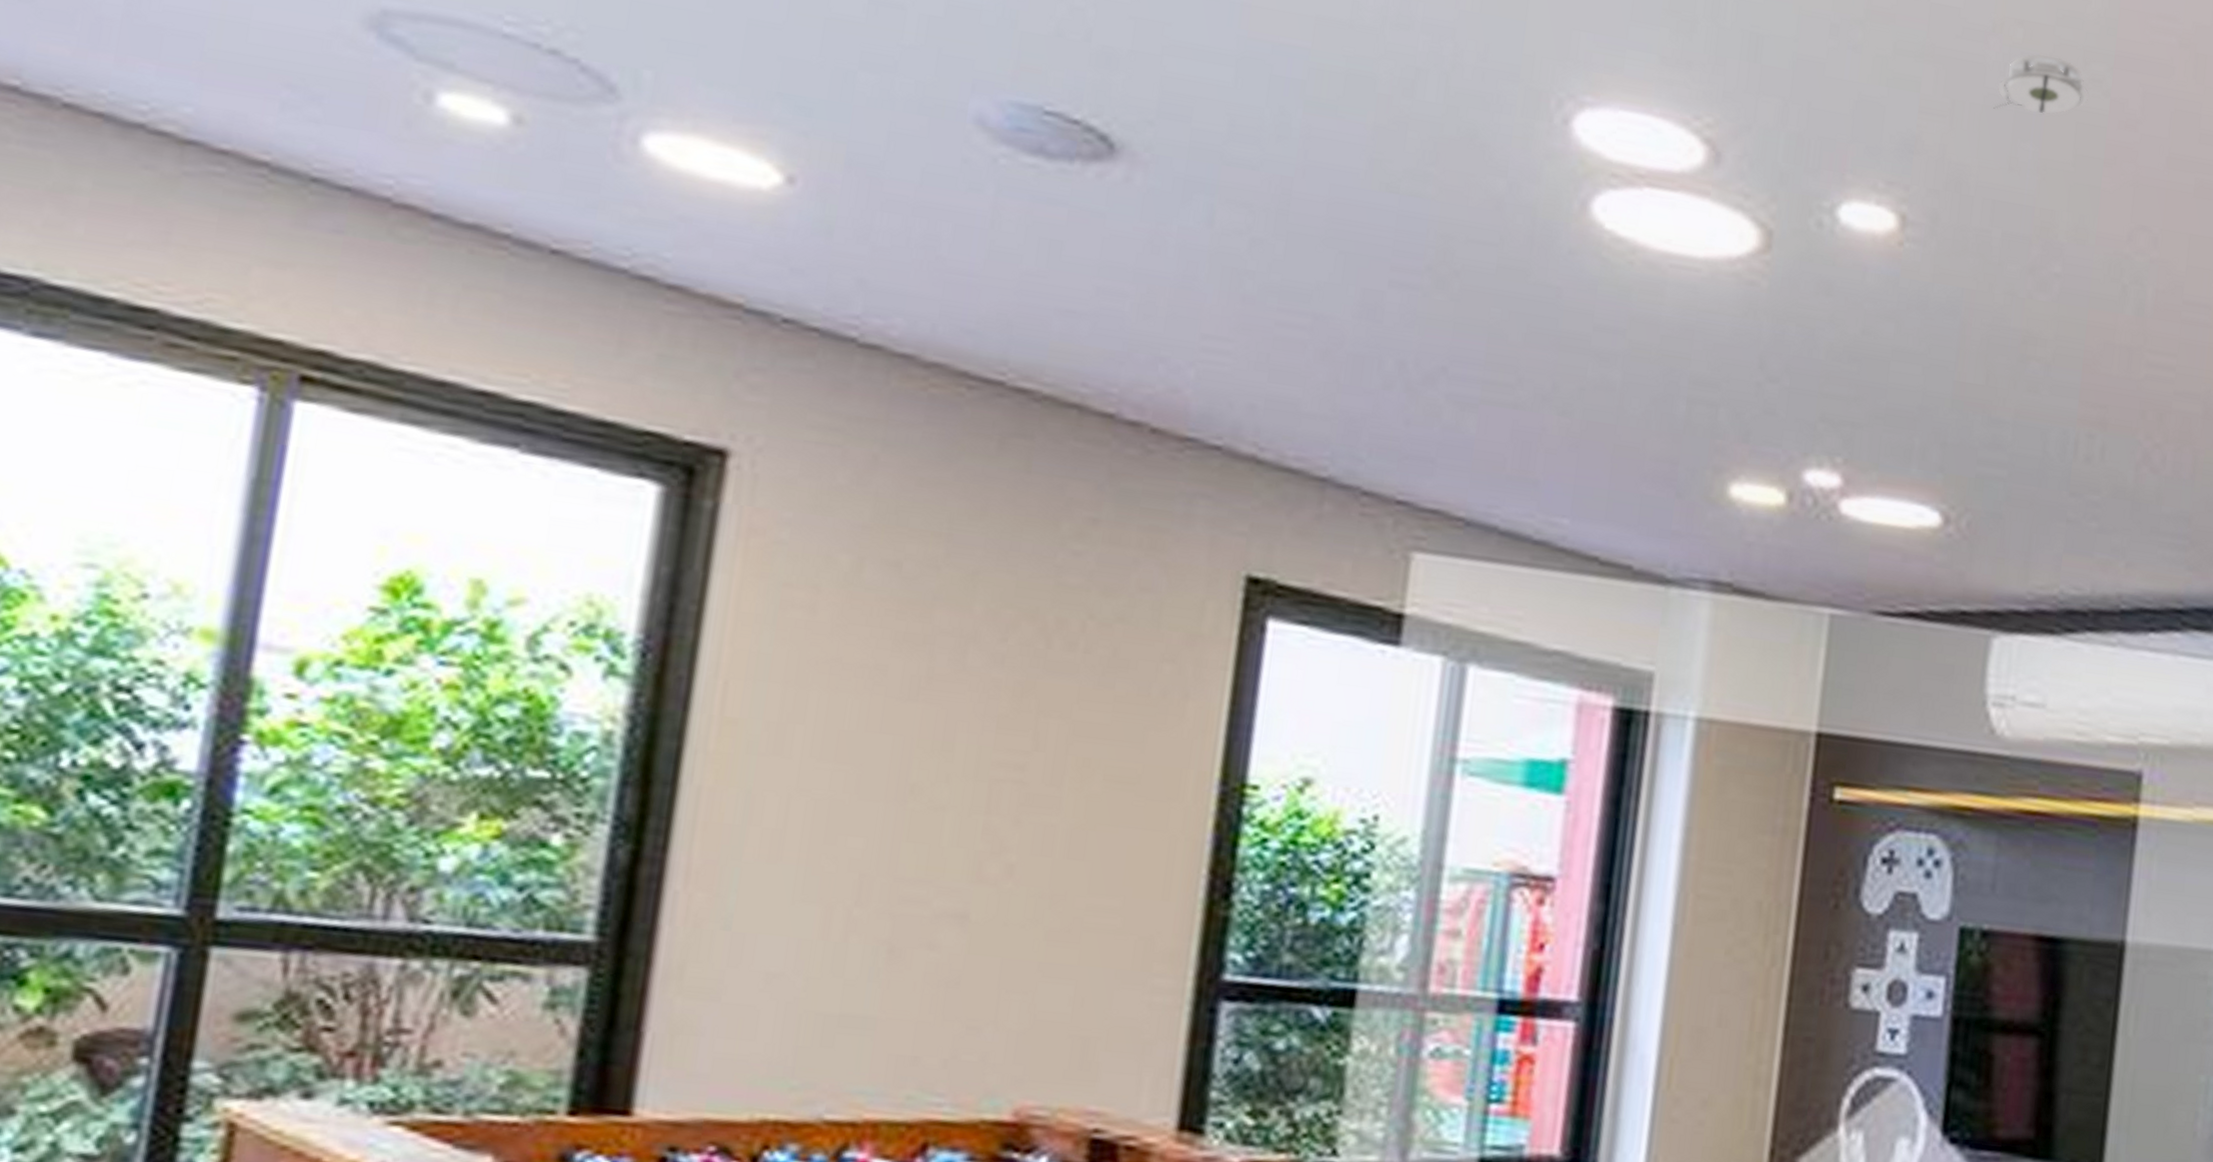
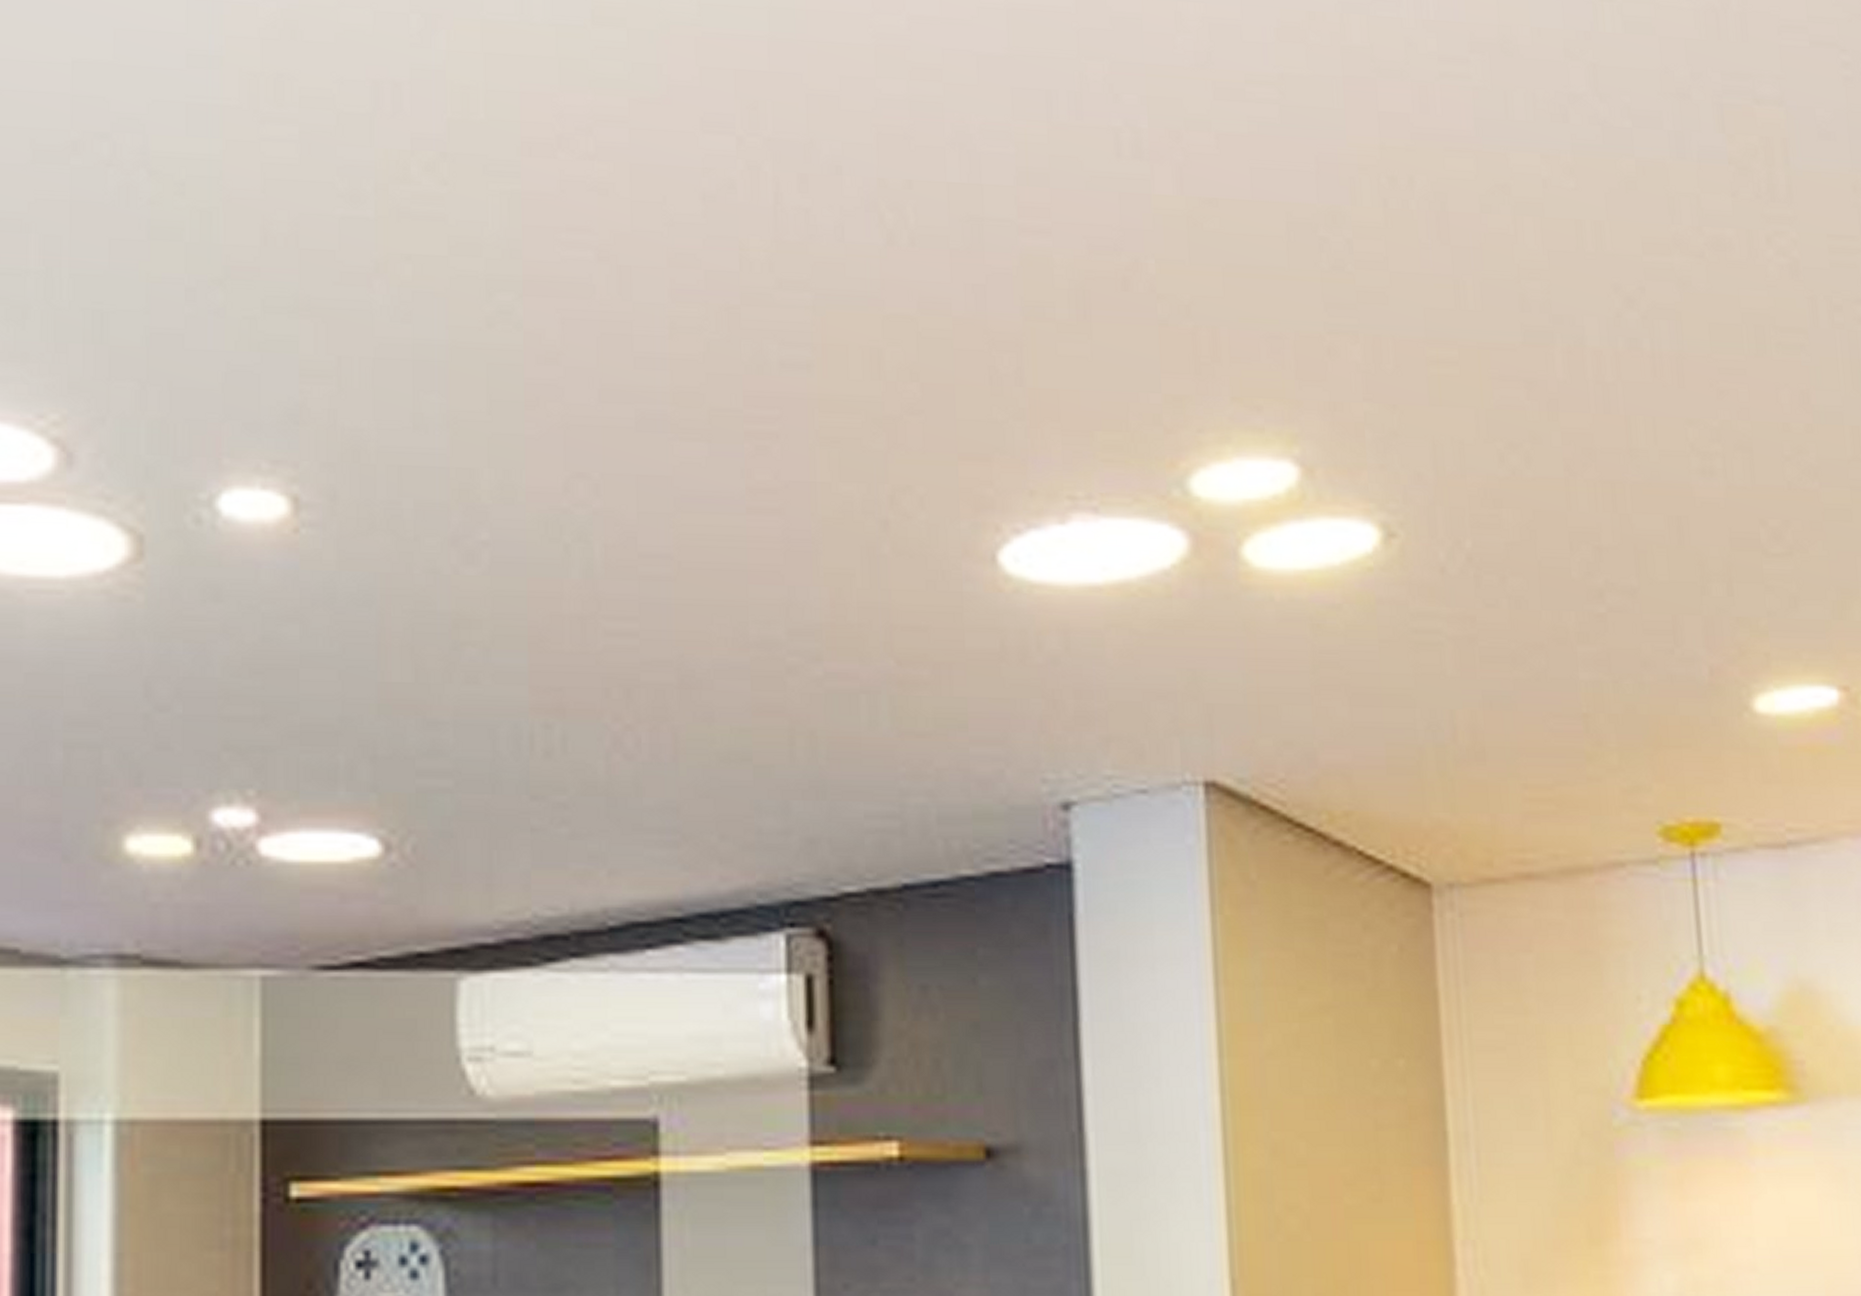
smoke detector: present [1993,54,2090,115] -> none [387,290,498,361]

